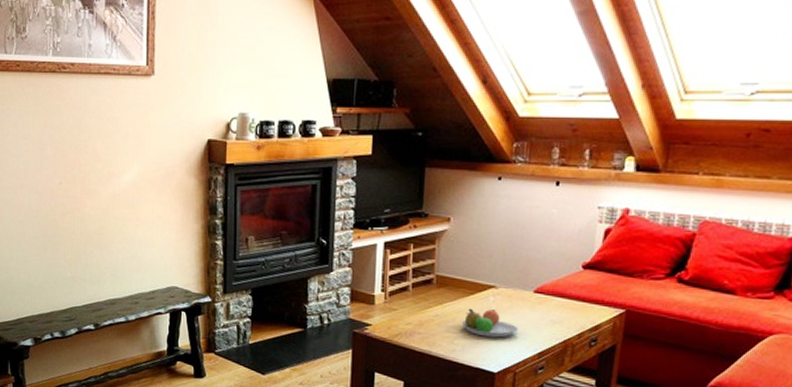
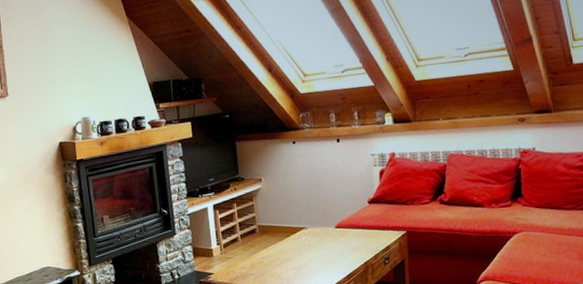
fruit bowl: present [461,308,518,338] -> none [283,246,328,269]

